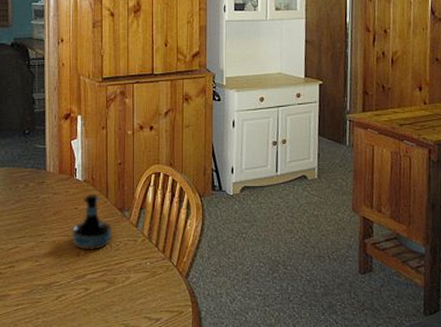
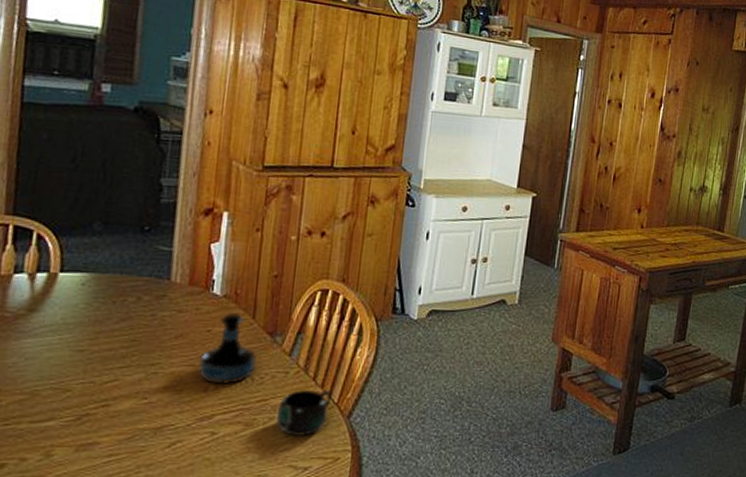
mug: none [131,254,171,293] -> present [276,389,332,436]

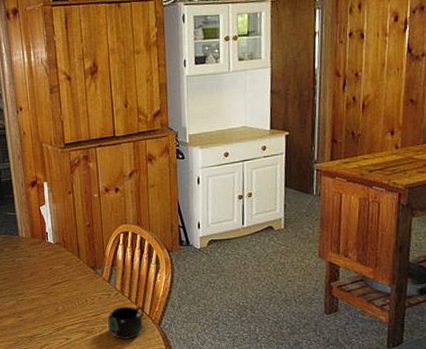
tequila bottle: present [198,312,256,386] -> none [49,254,87,306]

